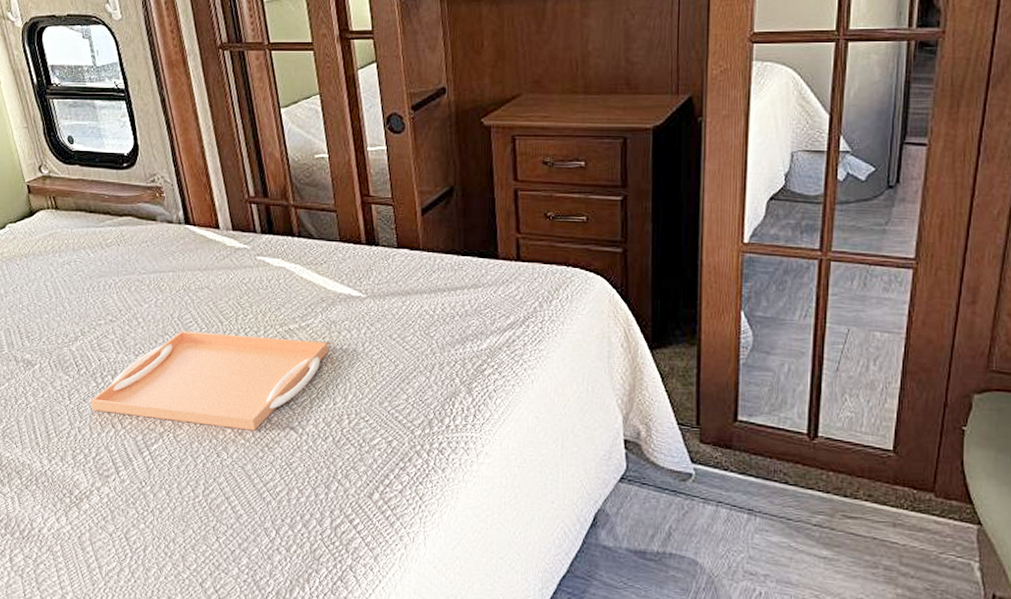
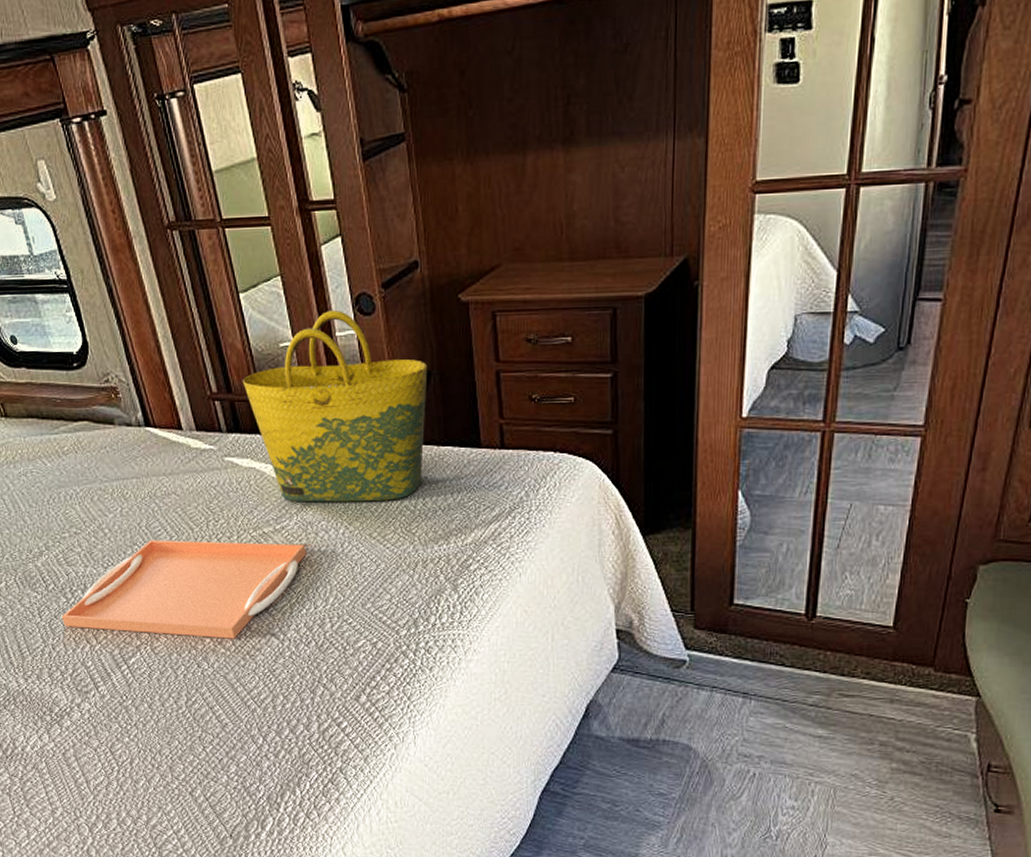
tote bag: none [278,127,451,305] -> present [242,309,428,502]

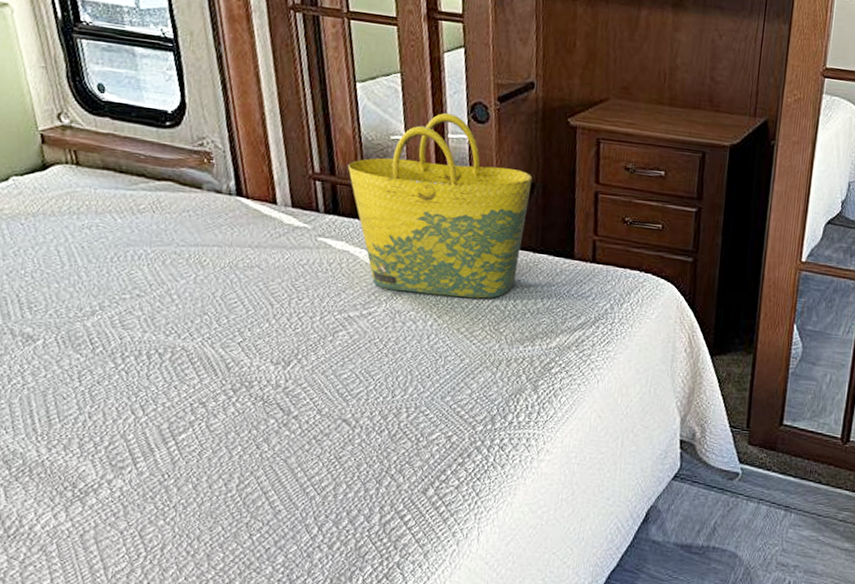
serving tray: present [61,540,307,639] -> none [105,311,392,422]

